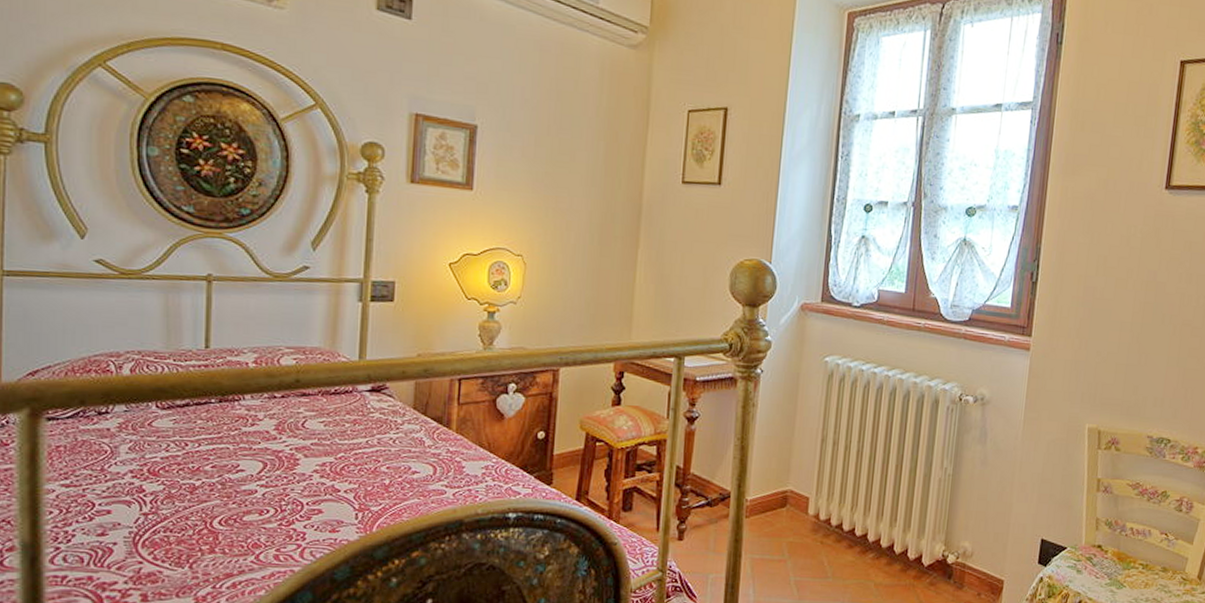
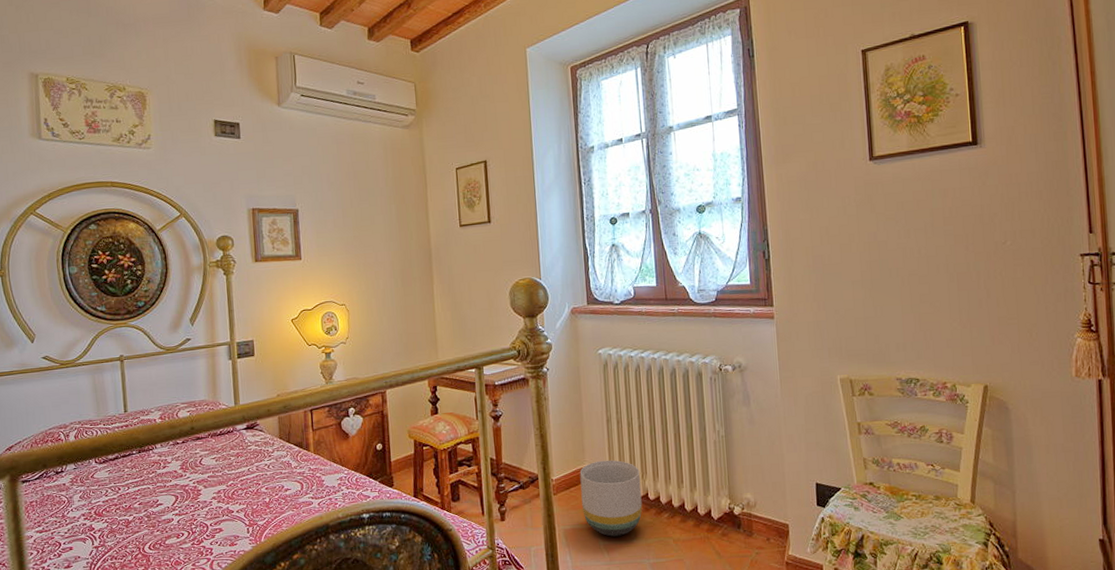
planter: none [776,484,850,573] -> present [579,460,643,537]

